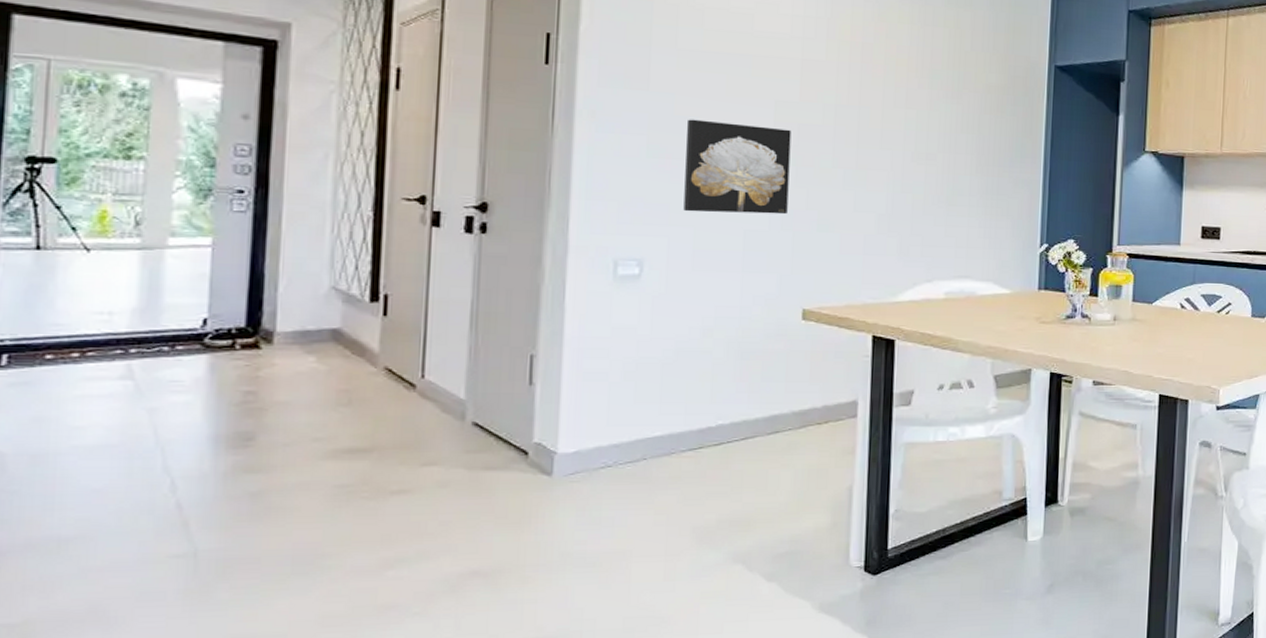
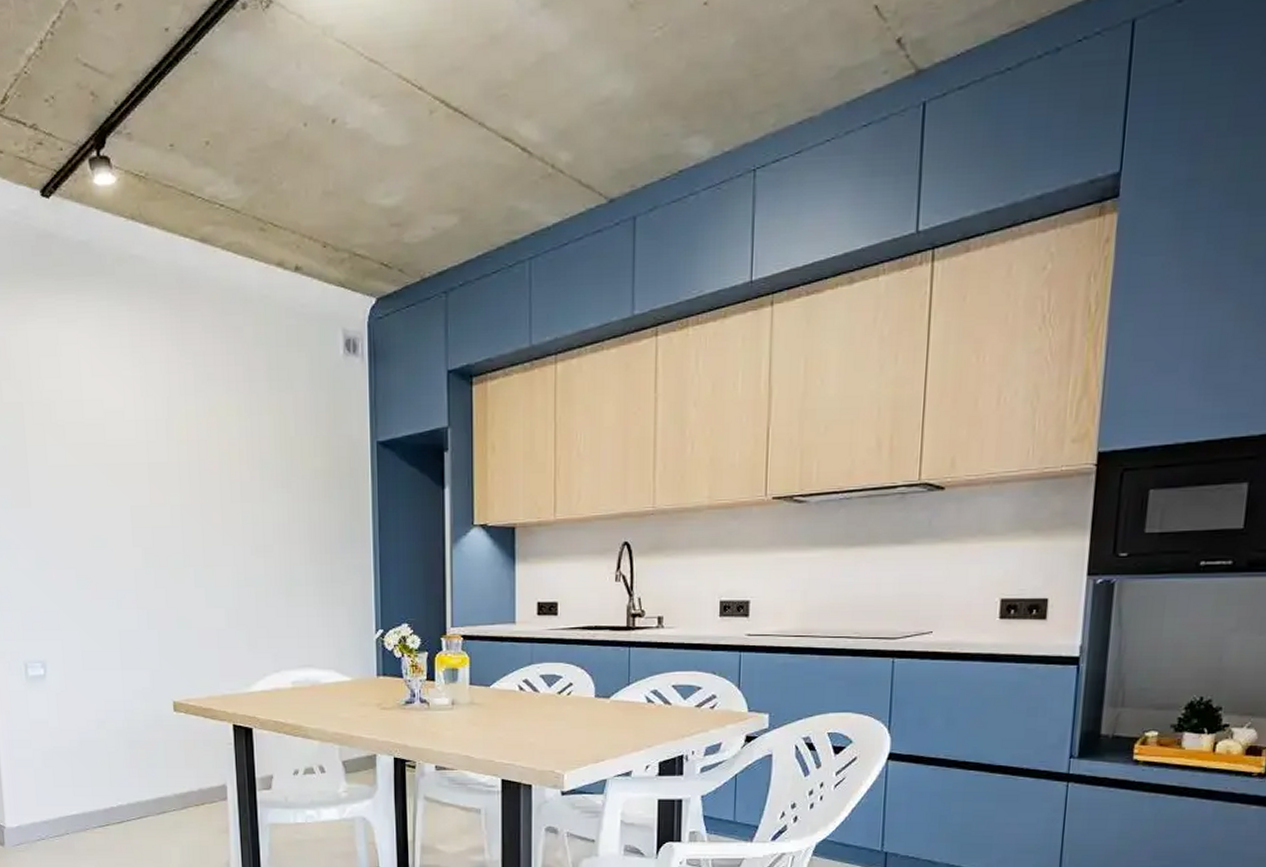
wall art: present [683,119,791,215] -> none [63,530,152,617]

